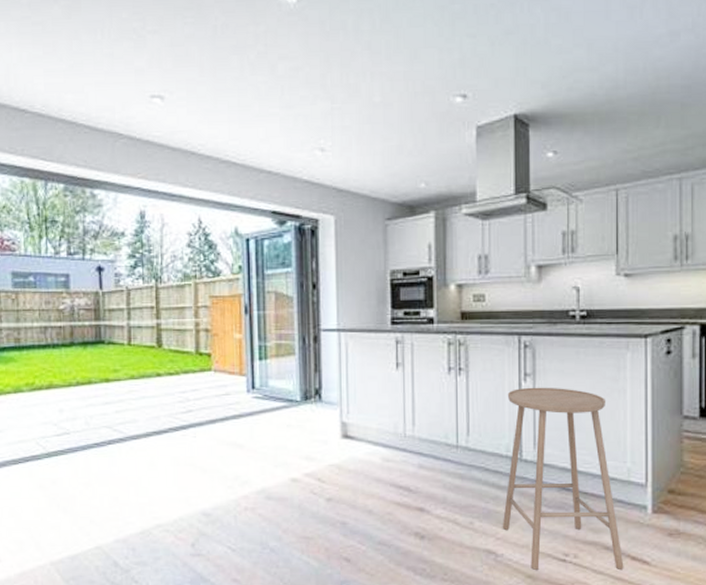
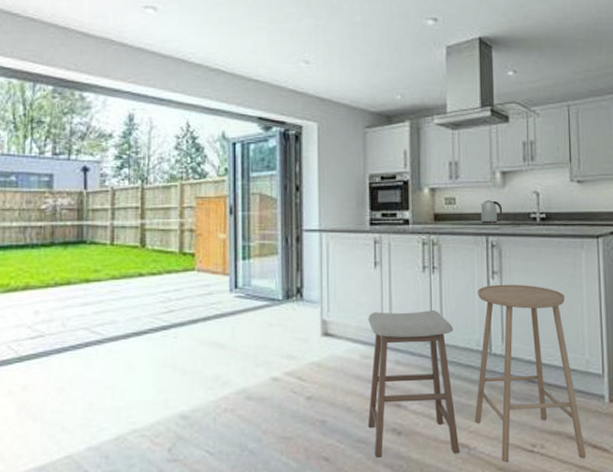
bar stool: none [390,414,487,560] -> present [368,310,460,458]
kettle: none [513,297,538,323] -> present [480,200,503,224]

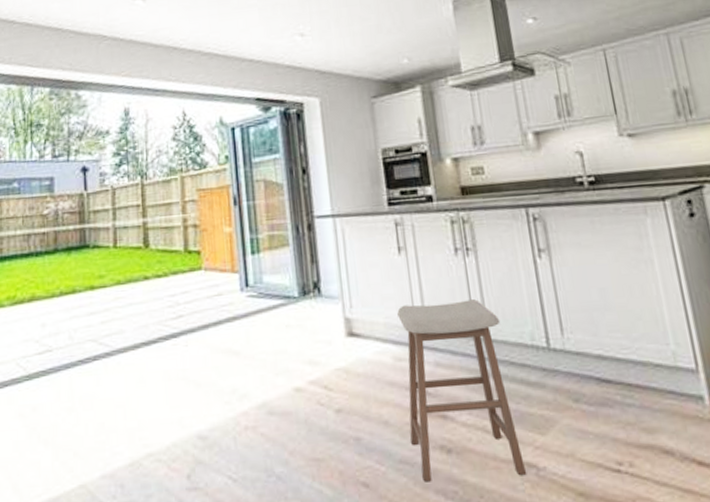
stool: present [474,284,586,462] -> none [522,262,691,485]
kettle: present [480,200,503,224] -> none [514,166,542,195]

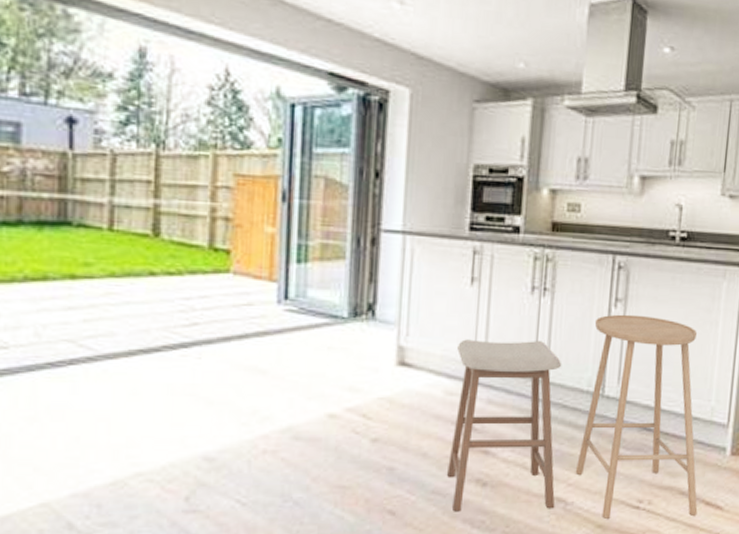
stool: none [522,262,691,485] -> present [575,314,698,519]

